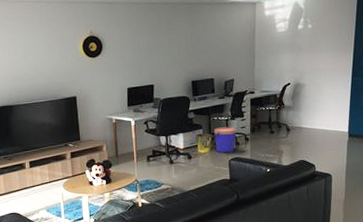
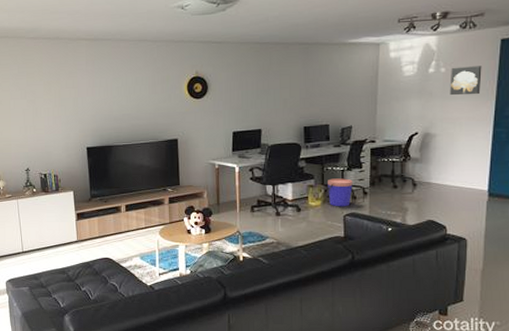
wall art: none [316,22,342,49] -> present [449,66,482,96]

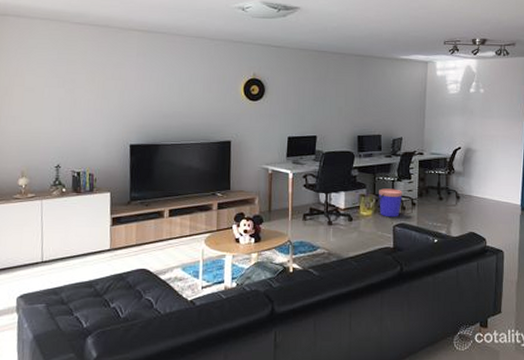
wall art: present [449,66,482,96] -> none [488,89,514,116]

